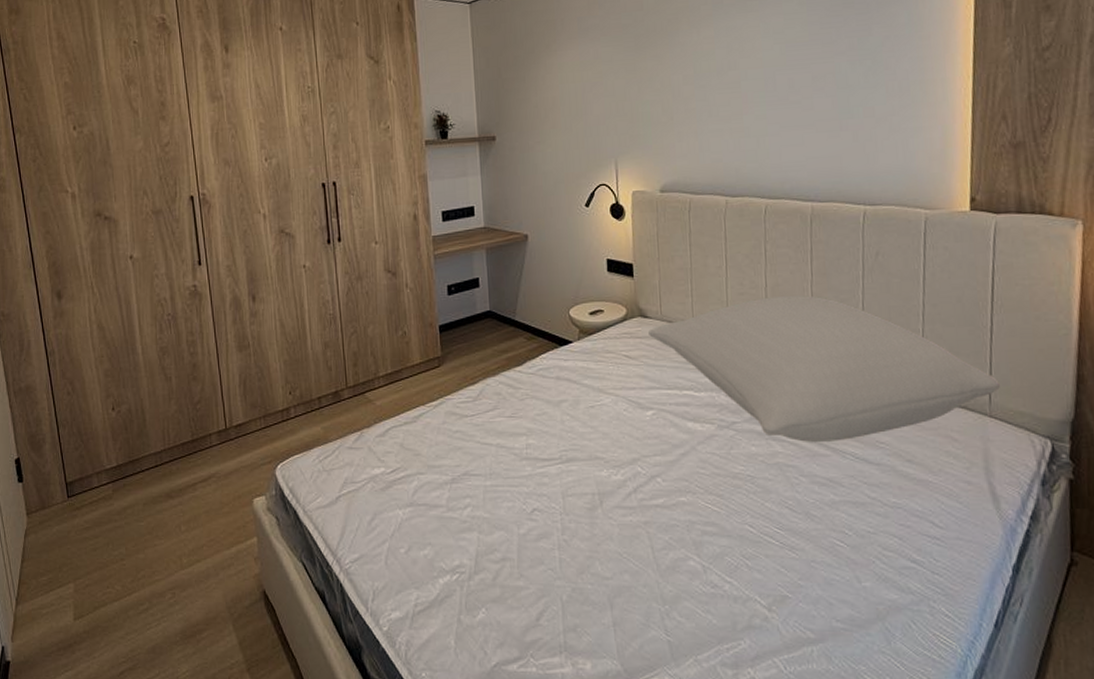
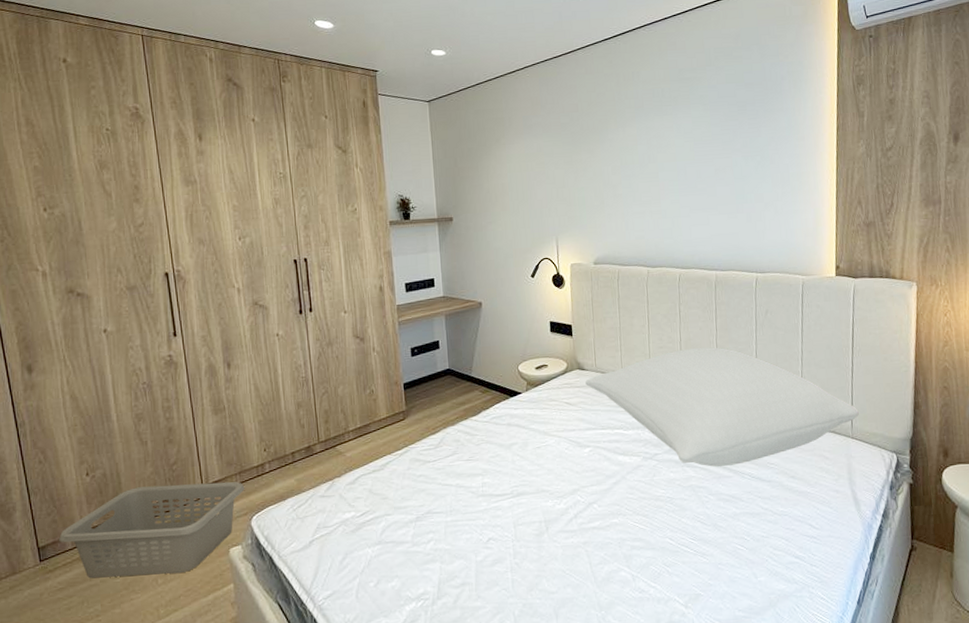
laundry basket: none [86,425,270,521] -> present [59,481,245,579]

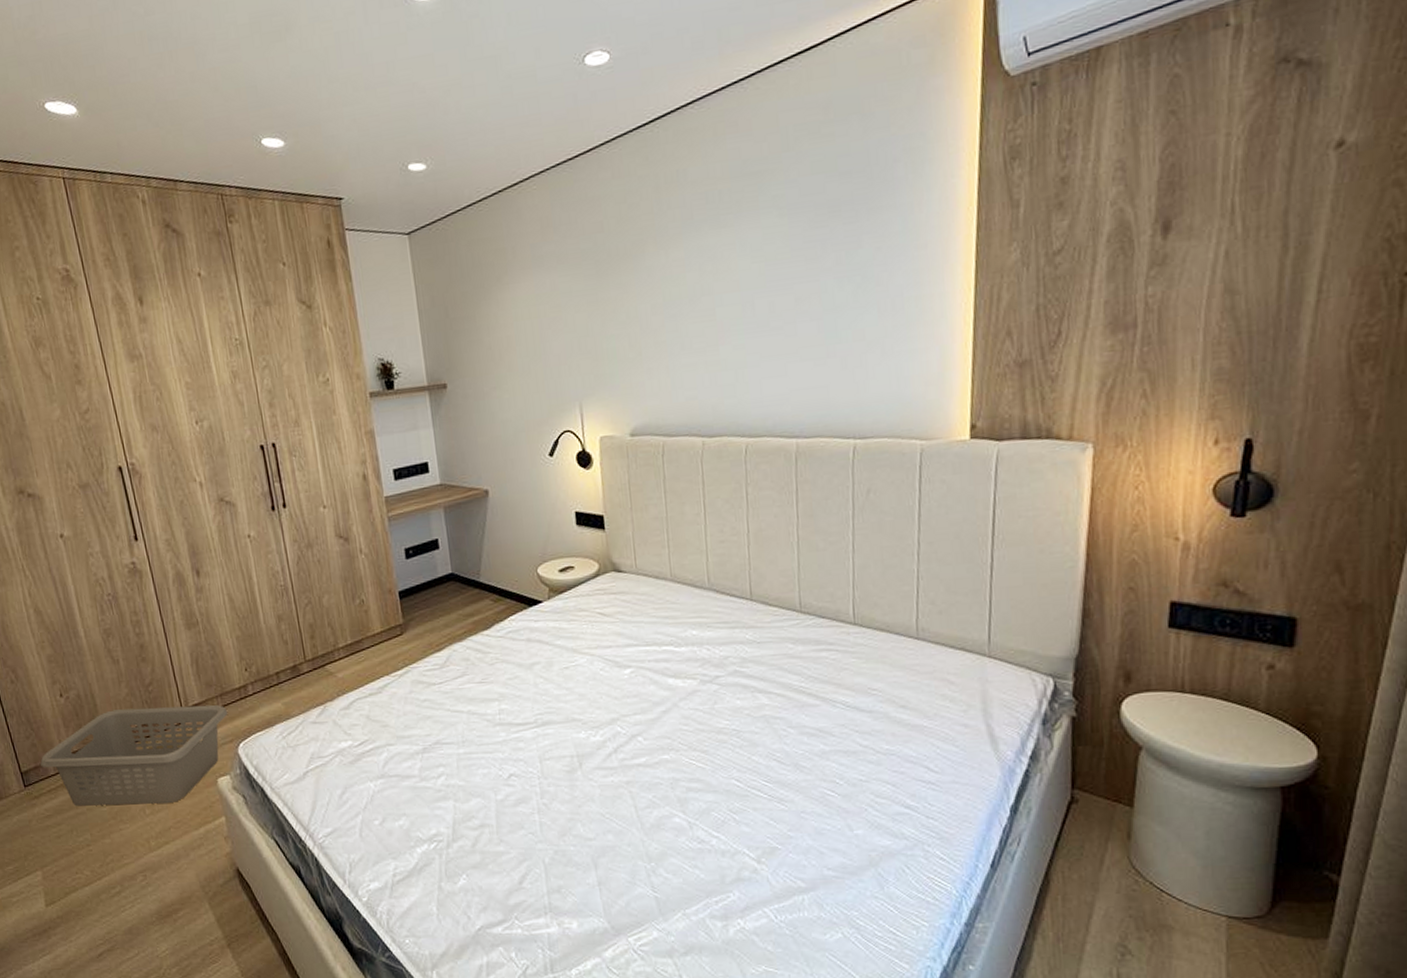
pillow: present [585,347,859,467] -> none [623,539,1000,693]

